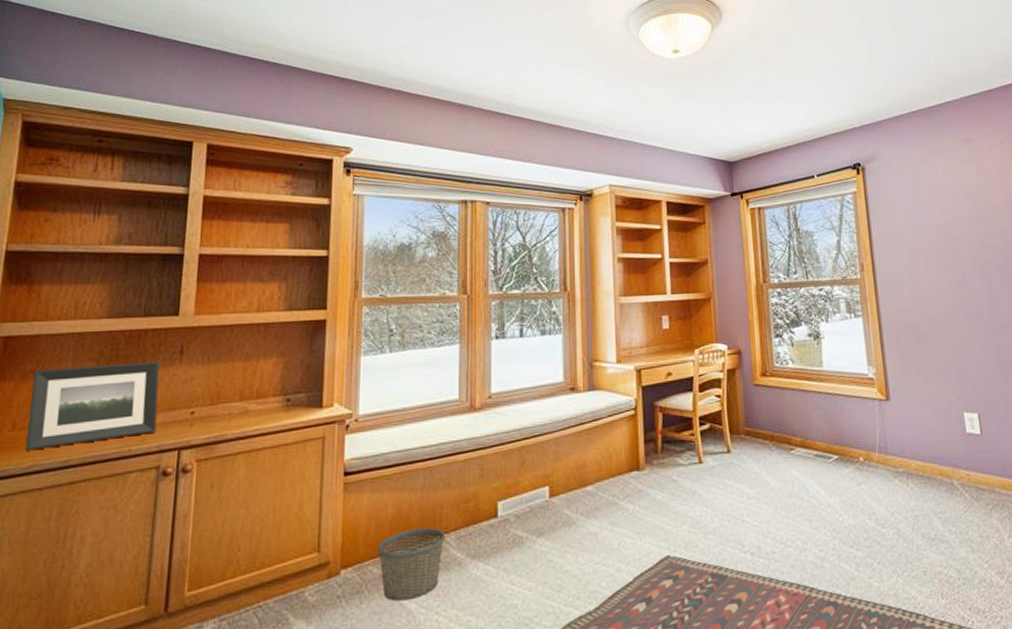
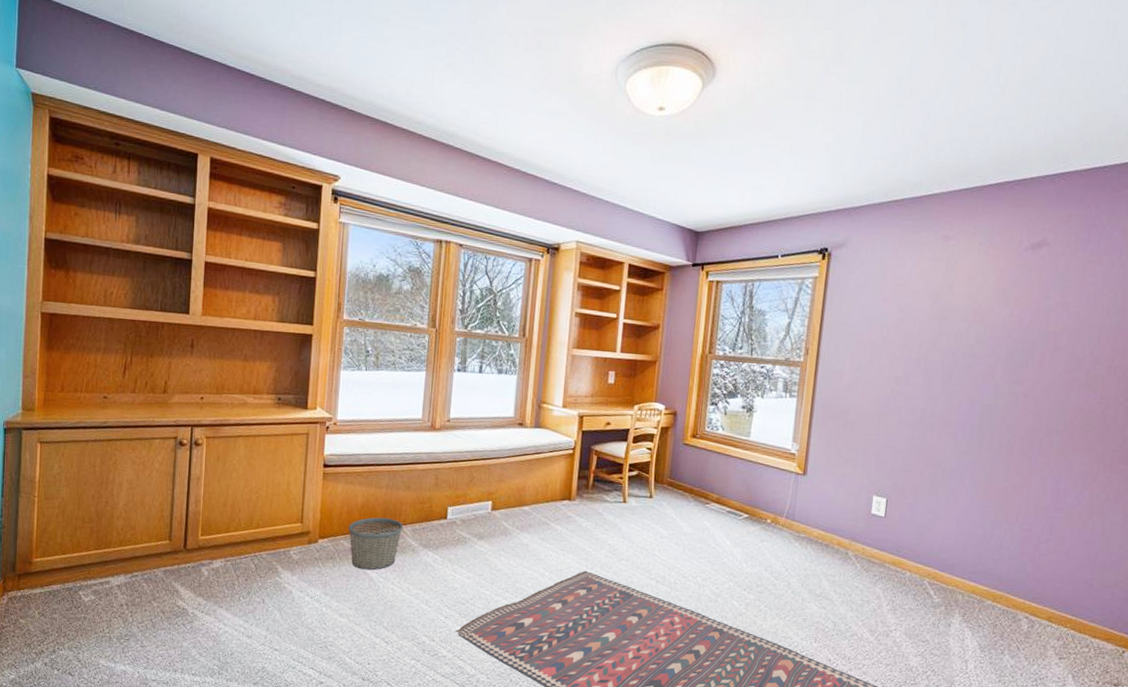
picture frame: present [25,362,160,451] -> none [72,345,175,410]

